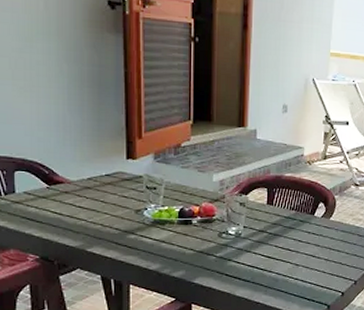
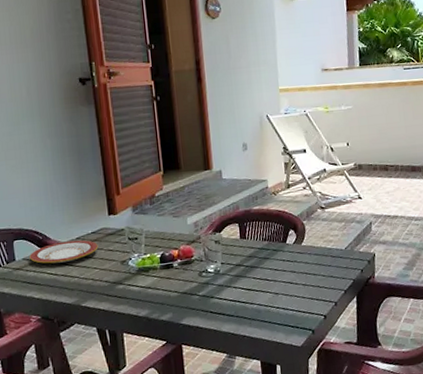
plate: none [32,180,112,203] -> present [30,240,98,264]

